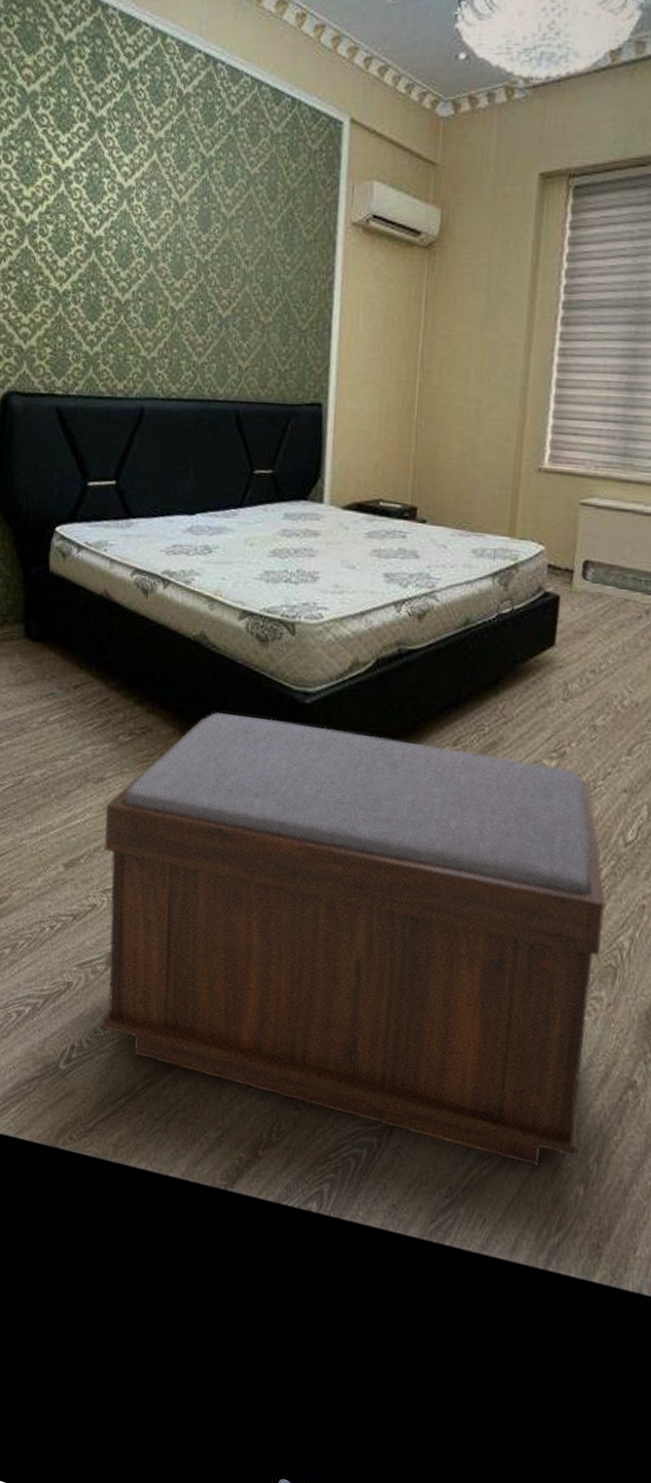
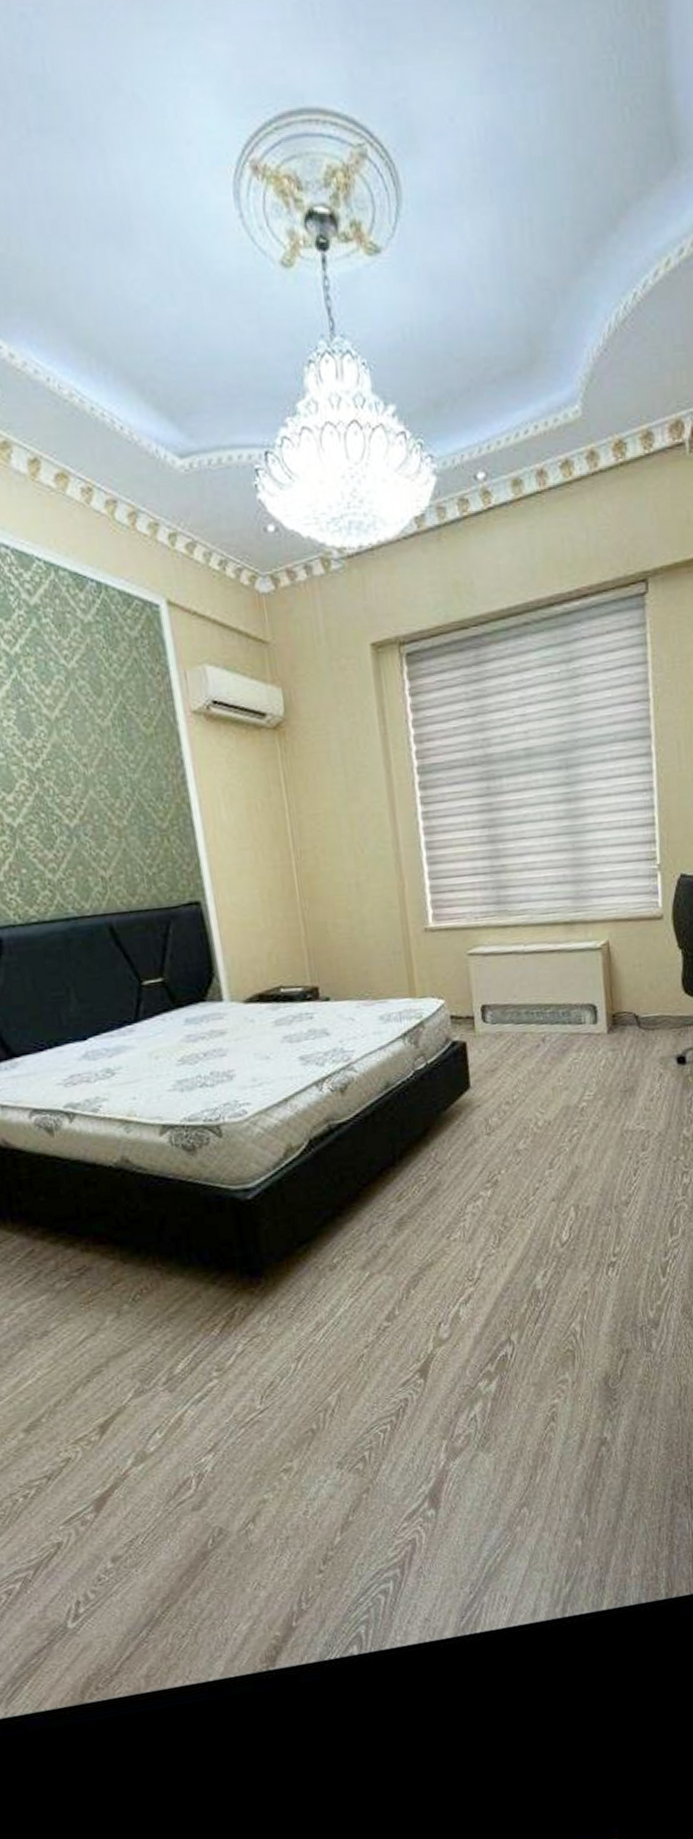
bench: present [100,712,605,1167] -> none [57,1193,572,1585]

